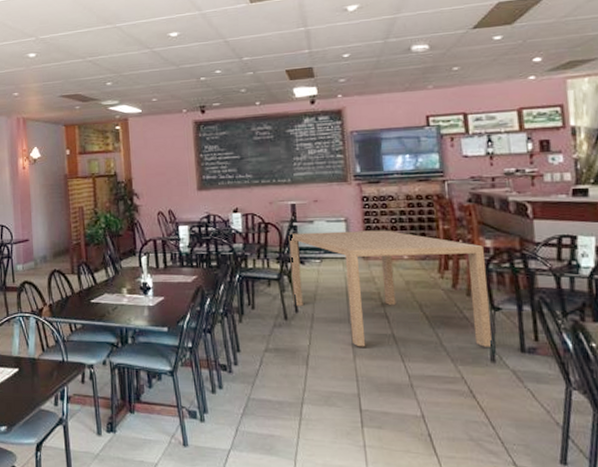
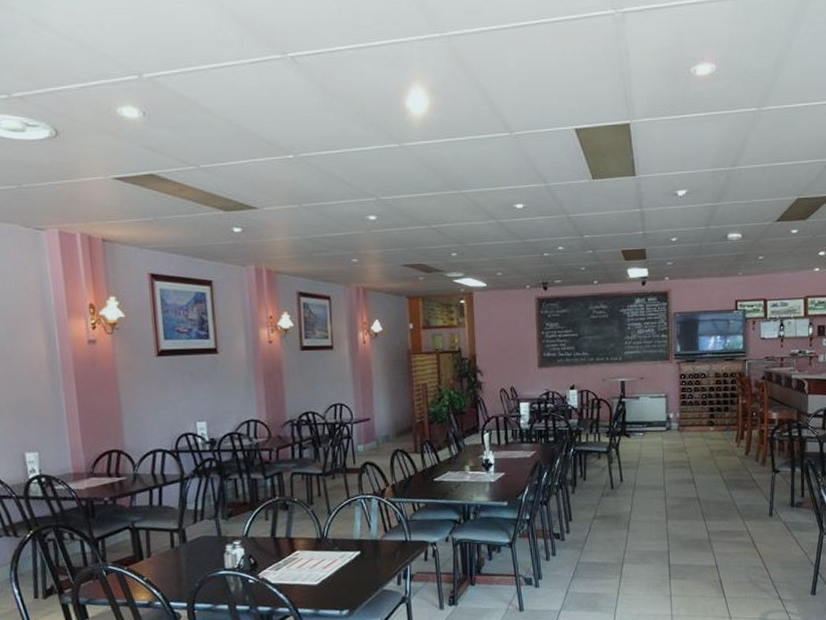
dining table: present [288,230,492,347] -> none [618,404,771,510]

